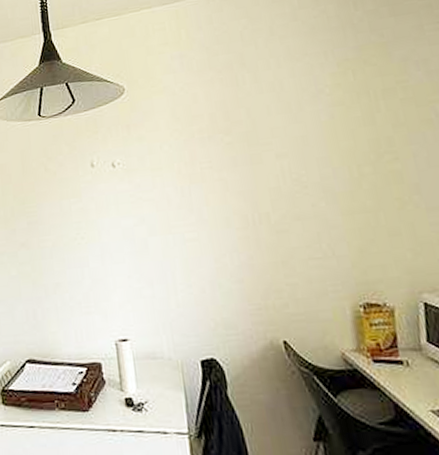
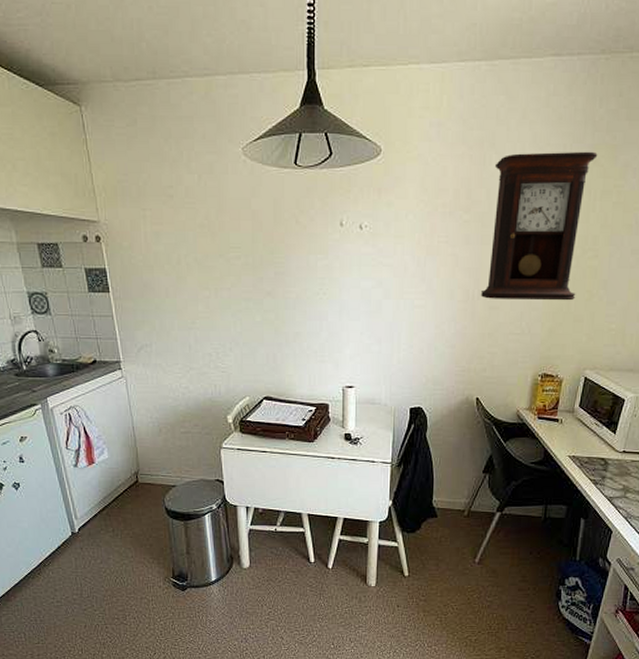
pendulum clock: none [249,52,384,223] -> present [480,151,598,301]

